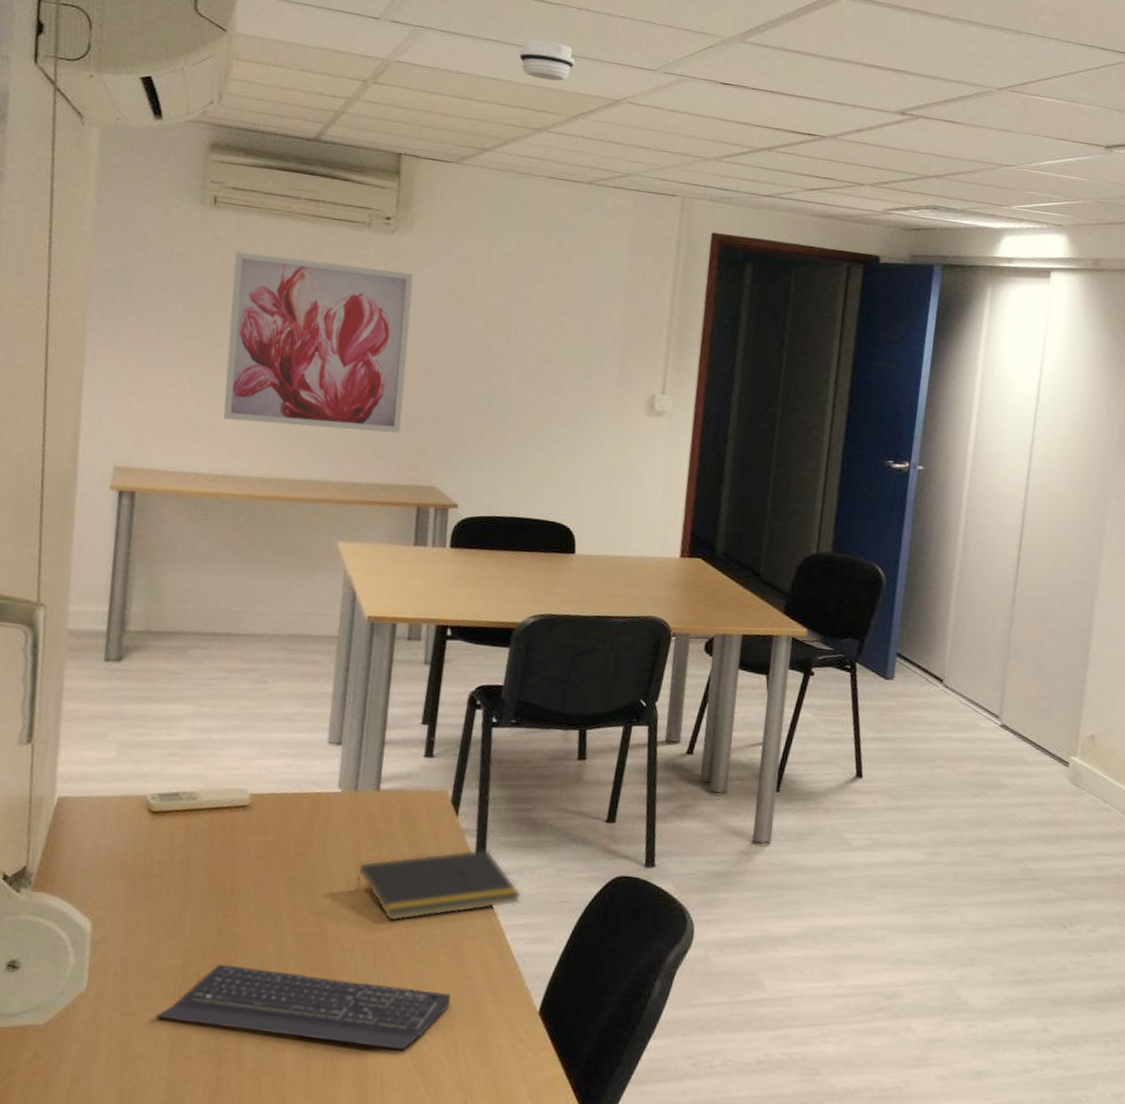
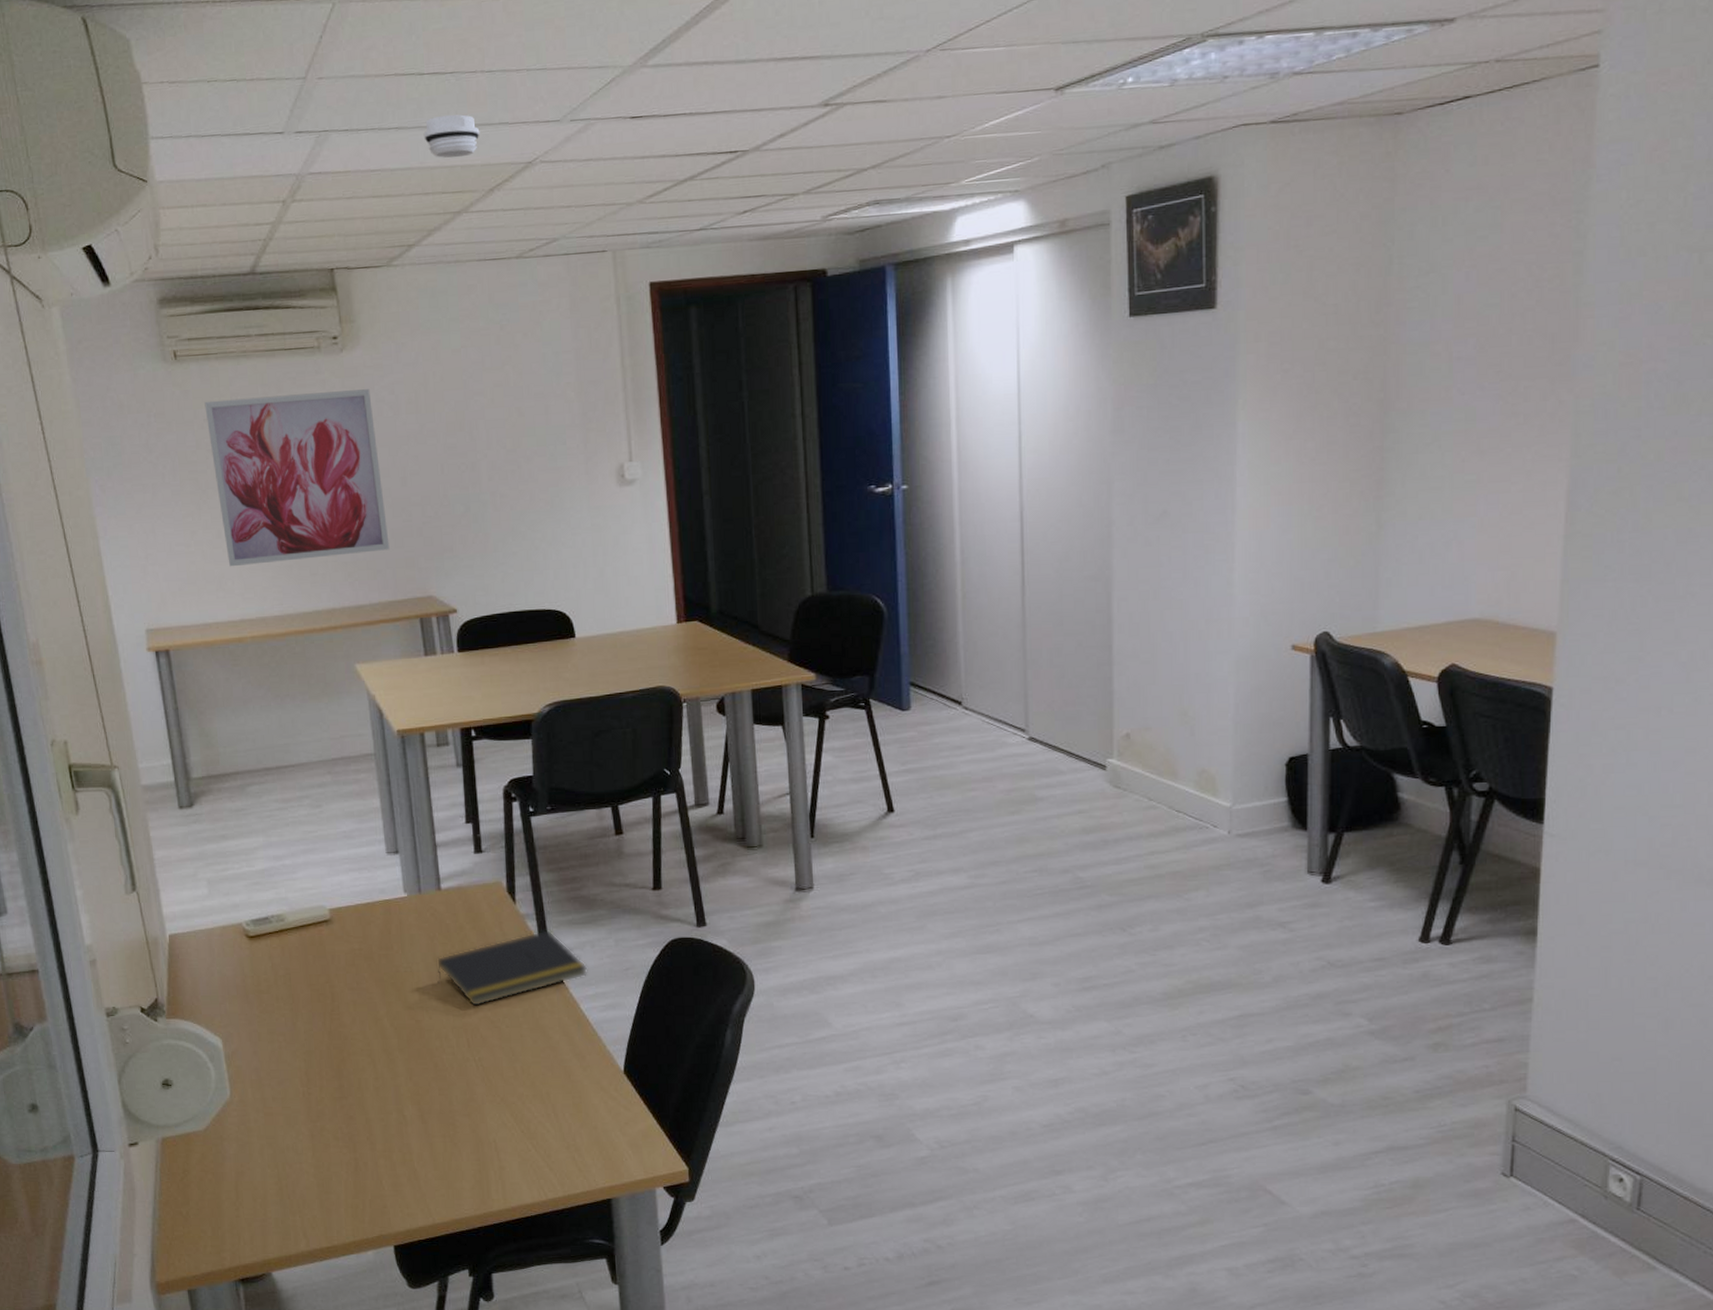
keyboard: present [155,963,451,1050] -> none [292,1062,543,1119]

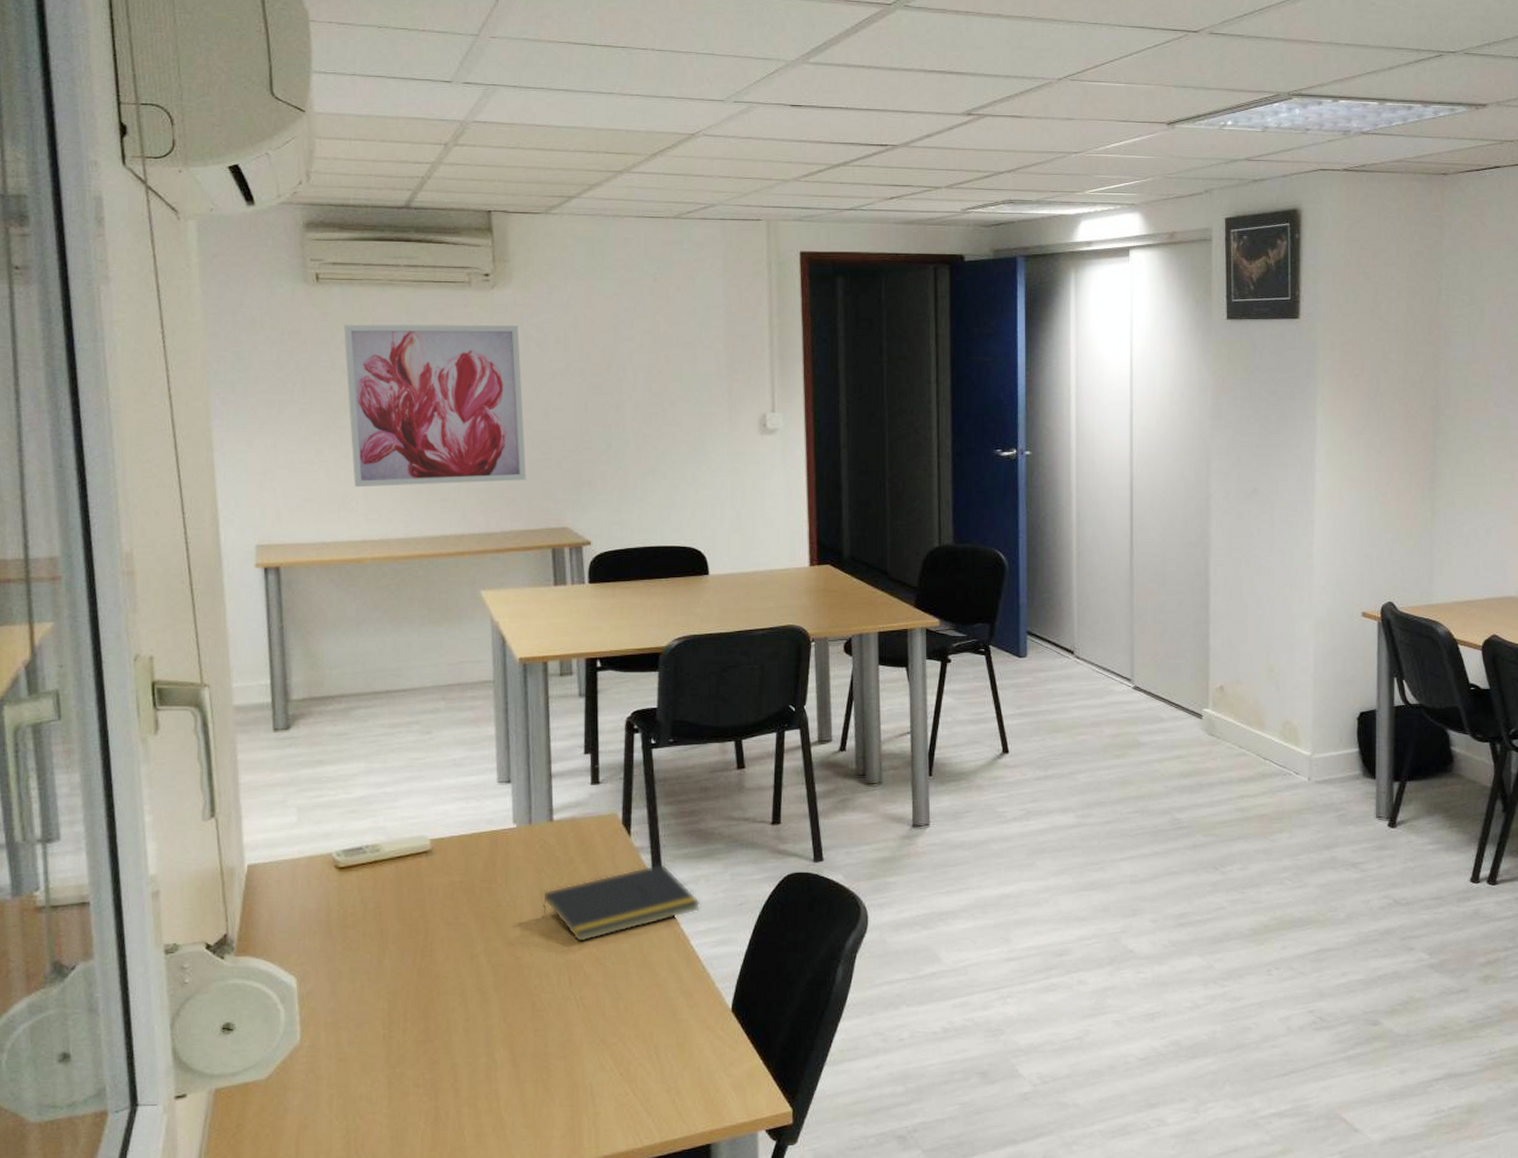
smoke detector: present [423,114,480,158] -> none [591,83,647,123]

